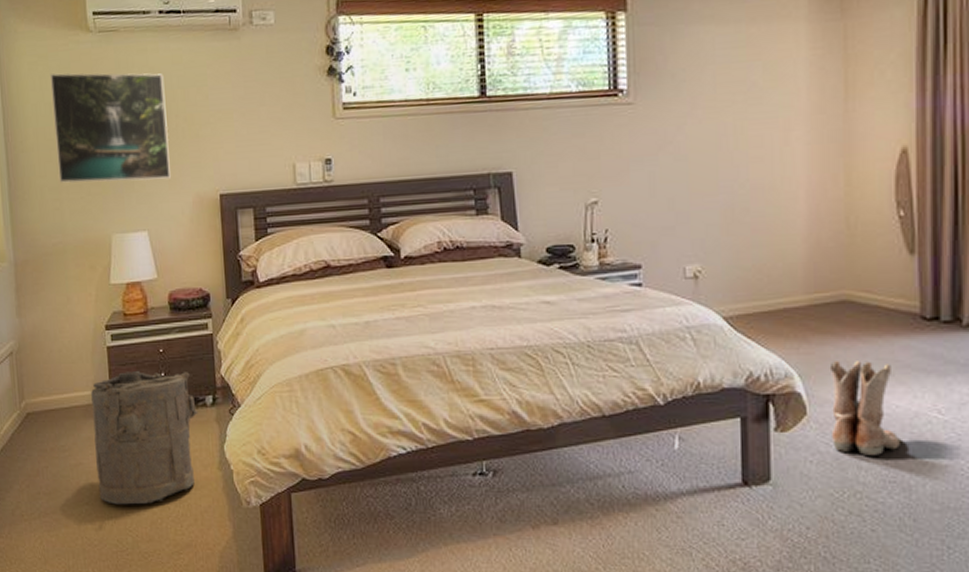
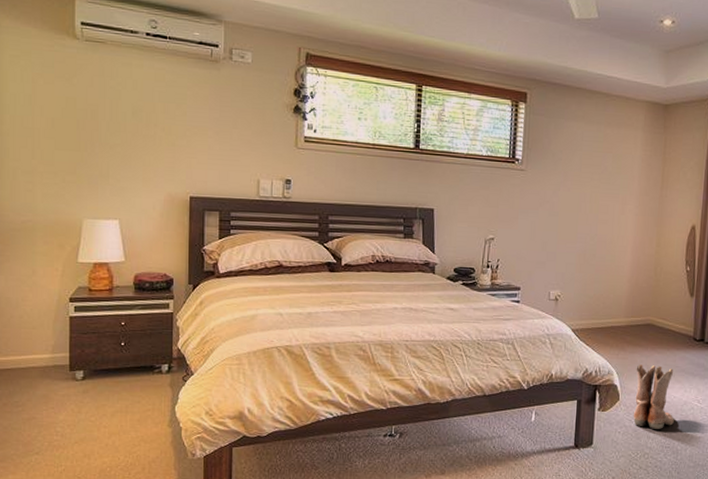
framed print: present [50,73,171,183] -> none [32,70,146,178]
laundry hamper: present [91,371,198,505] -> none [50,339,153,455]

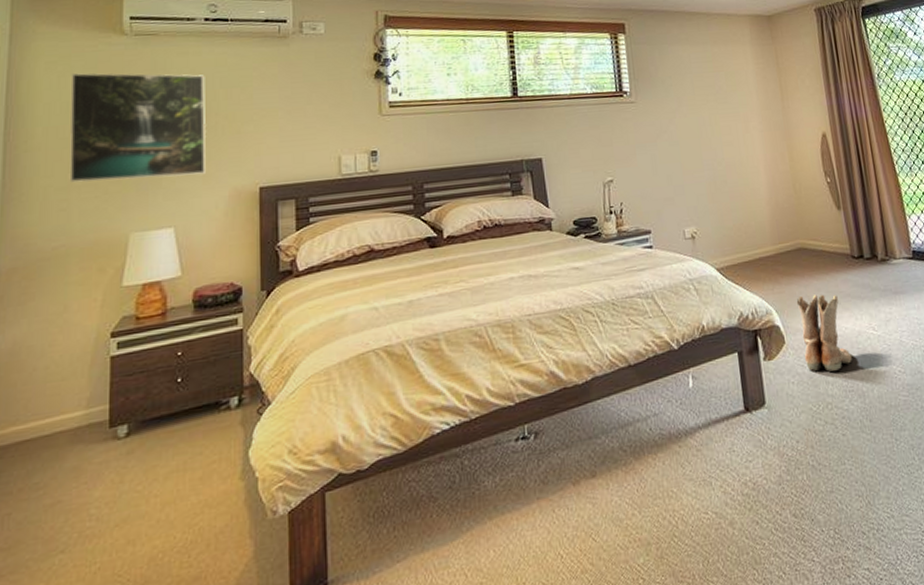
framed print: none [32,70,146,178] -> present [69,73,205,183]

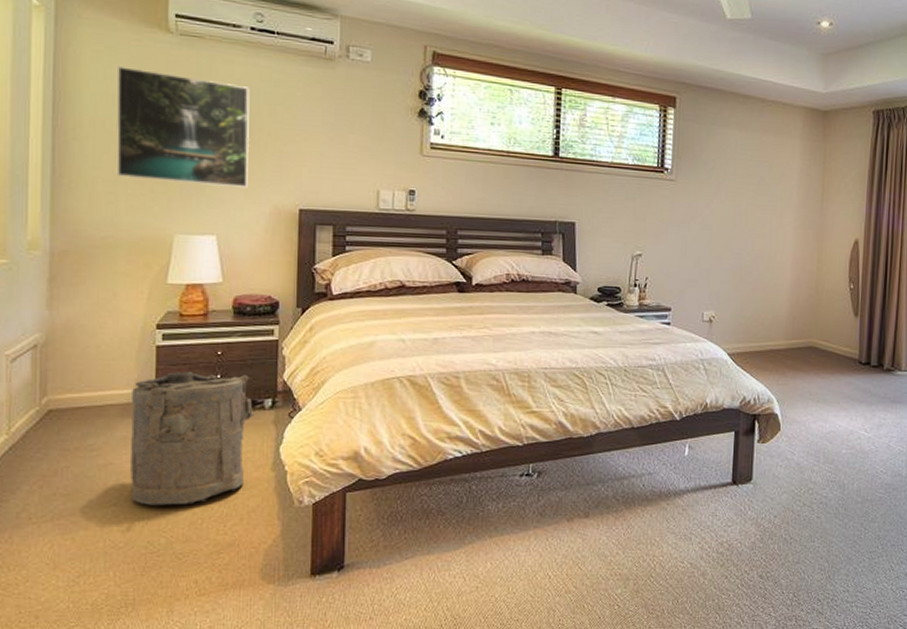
laundry hamper: none [80,374,220,546] -> present [130,372,255,506]
boots: present [796,294,853,372] -> none [795,390,841,462]

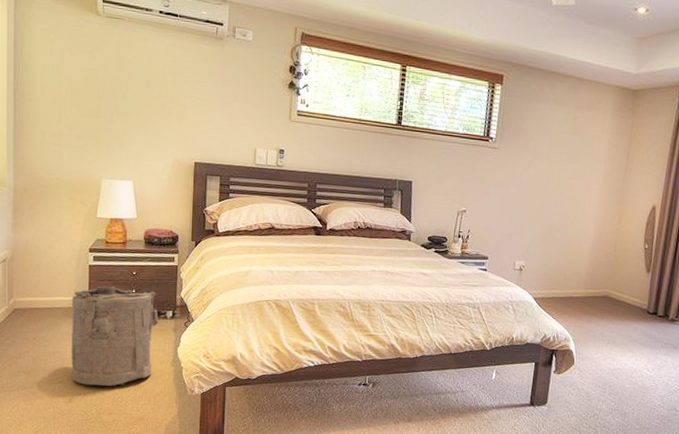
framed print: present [116,66,250,189] -> none [60,43,158,144]

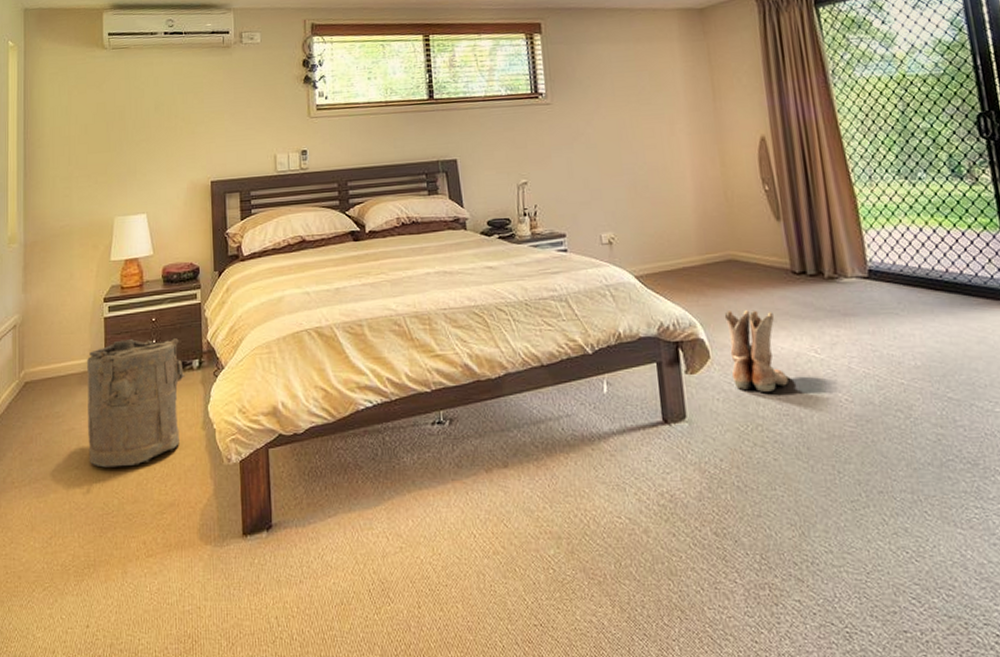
boots: none [586,332,626,393] -> present [724,309,790,392]

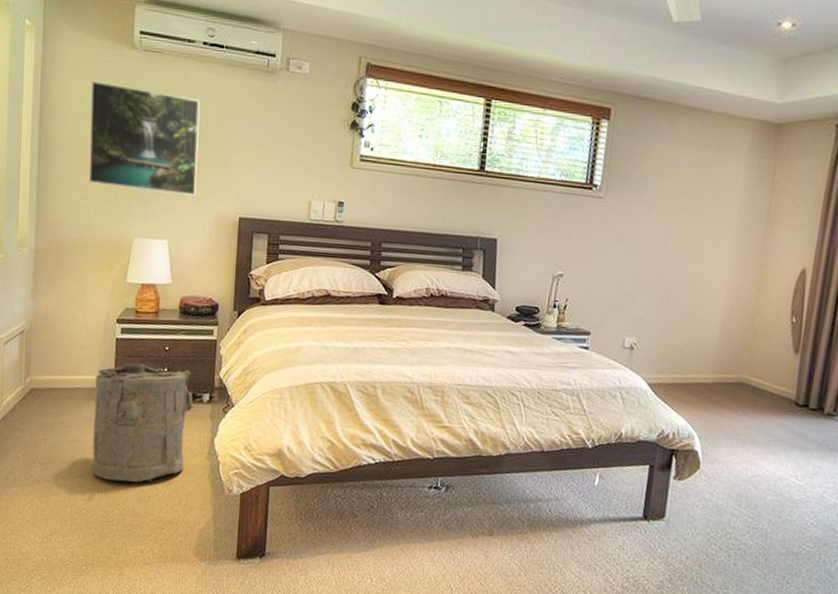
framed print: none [68,82,169,174] -> present [88,81,201,197]
boots: present [724,309,790,392] -> none [715,428,768,507]

